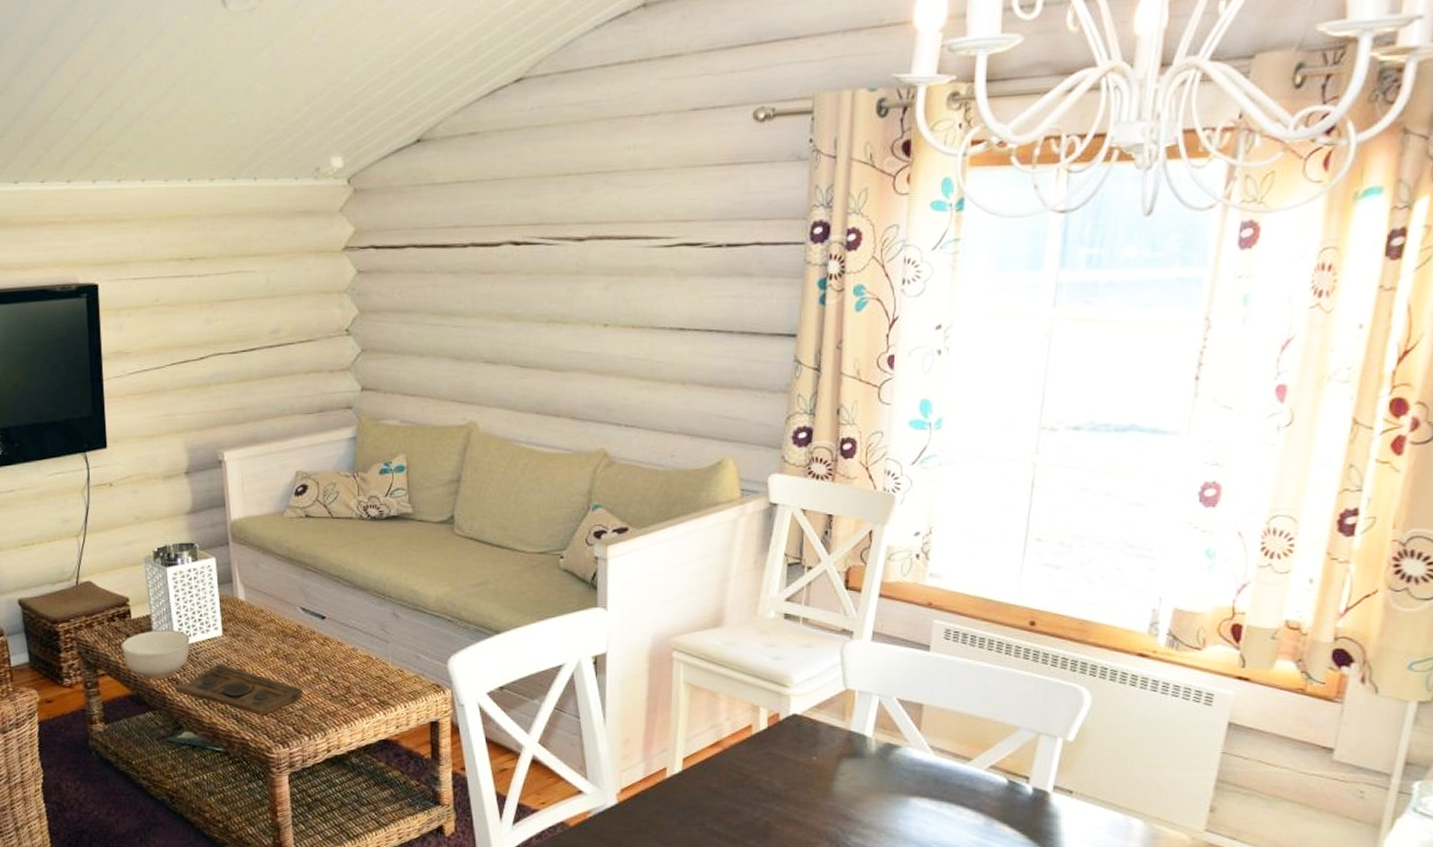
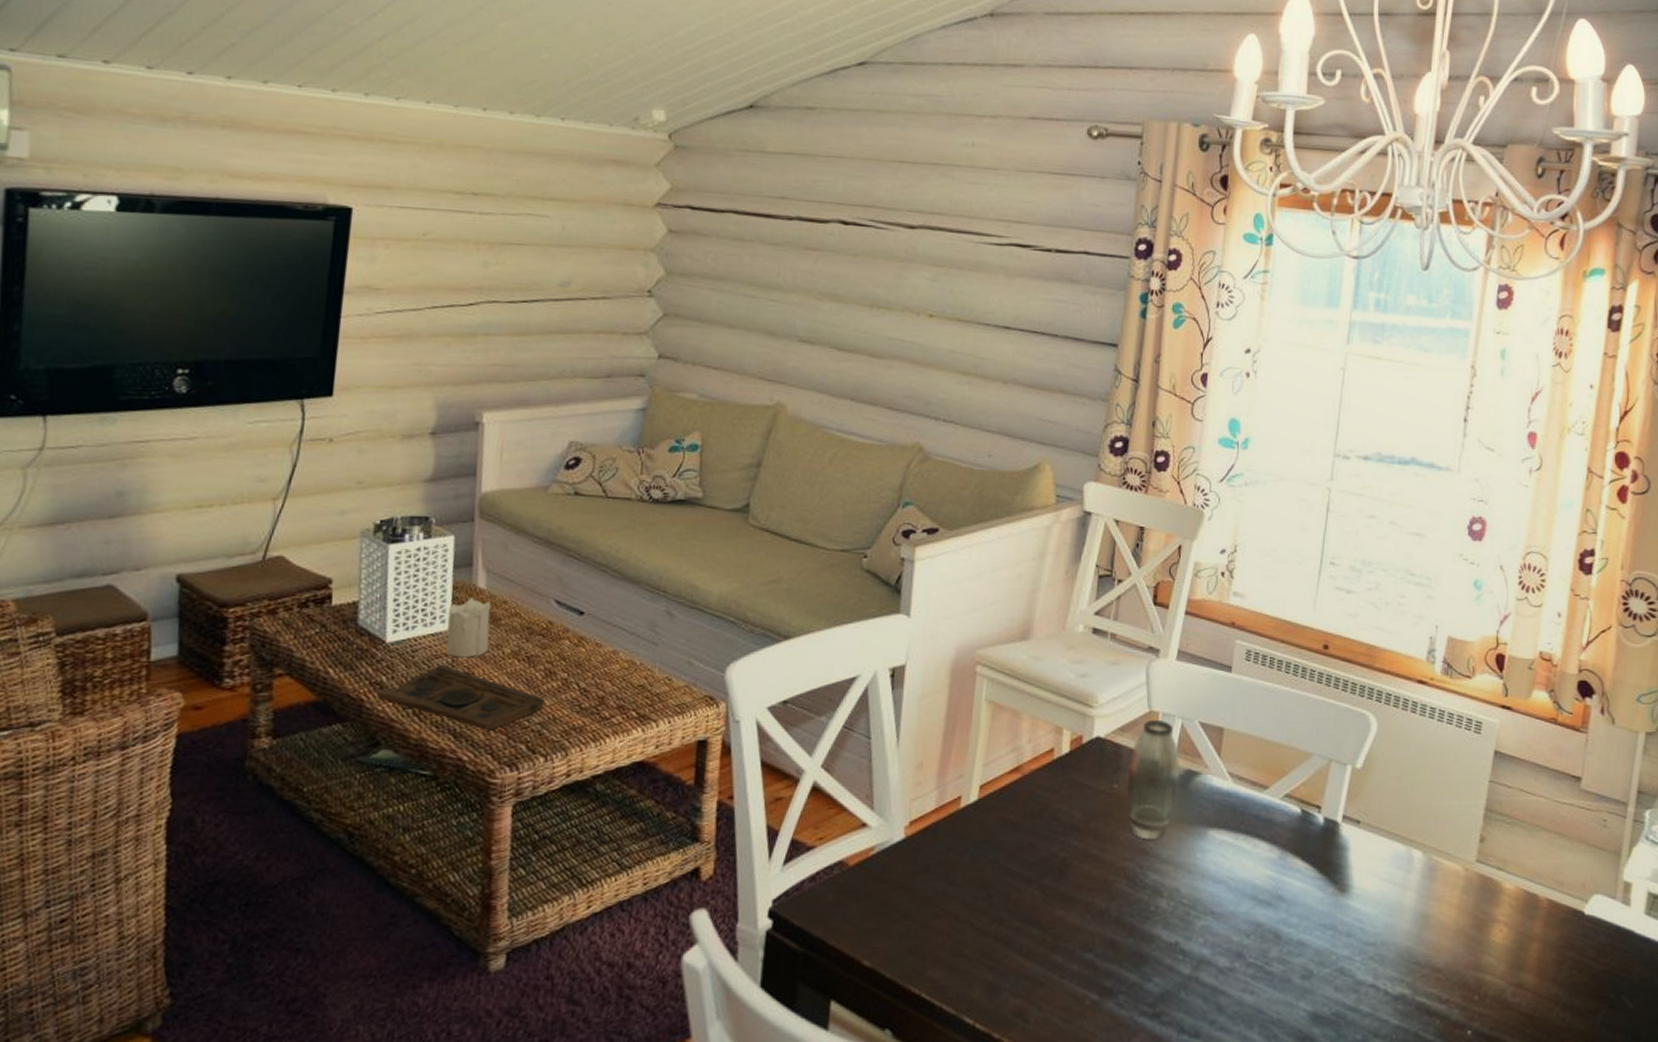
bowl: present [120,629,190,680] -> none [311,620,407,683]
candle: none [219,608,254,658] -> present [446,597,492,658]
vase: none [826,697,879,807] -> present [1127,719,1179,840]

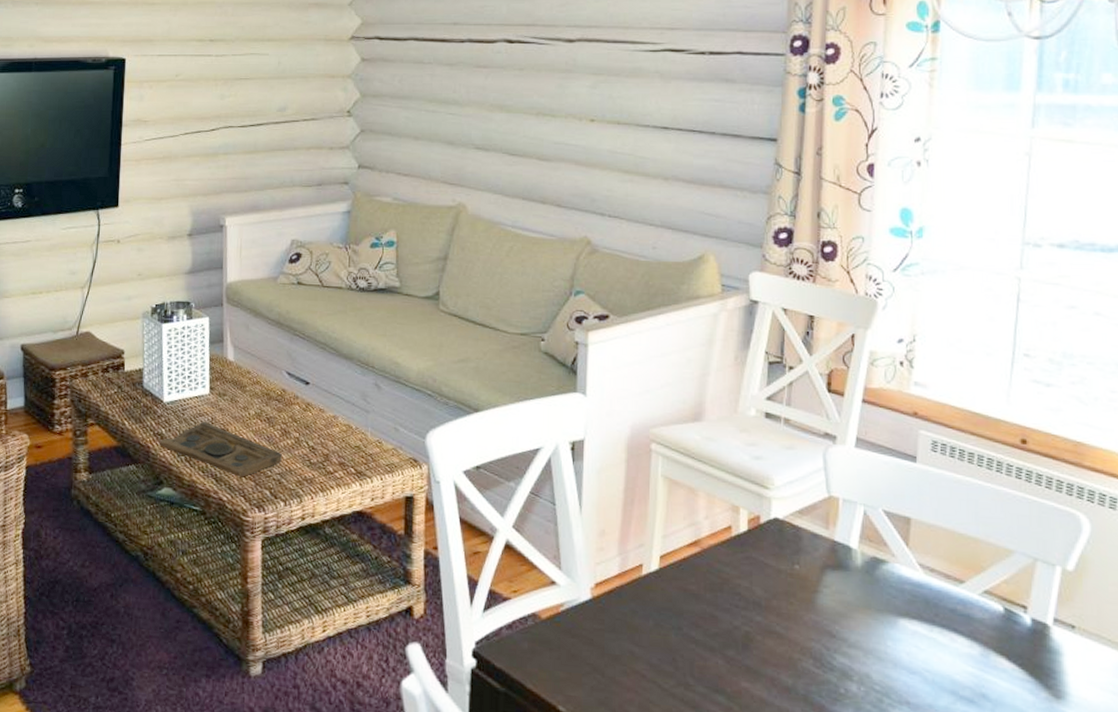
candle: present [446,597,492,658] -> none [207,367,239,417]
vase: present [1127,719,1179,840] -> none [809,504,865,623]

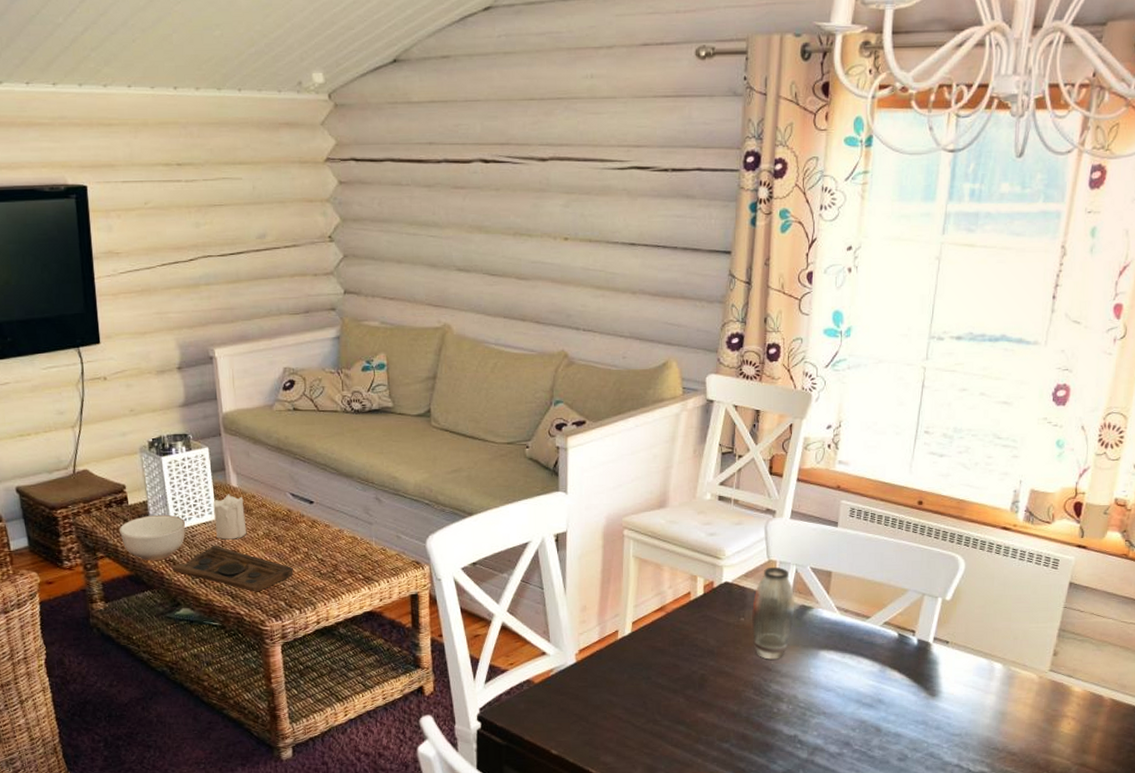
bowl: none [112,383,178,434] -> present [118,514,186,561]
candle: none [207,367,239,417] -> present [213,494,247,540]
vase: none [809,504,865,623] -> present [752,566,795,660]

